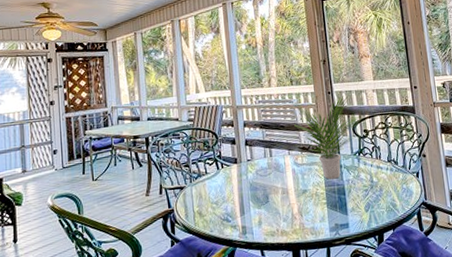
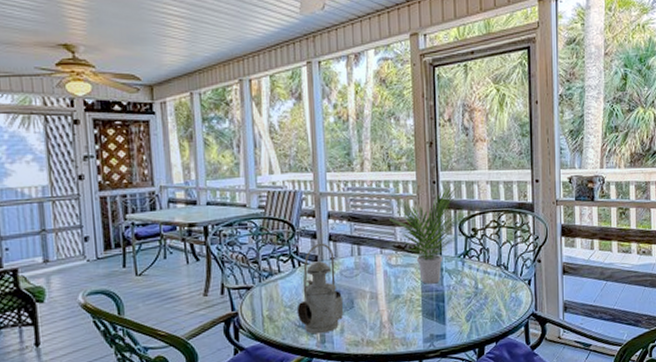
lantern: none [221,147,260,227] -> present [296,243,343,334]

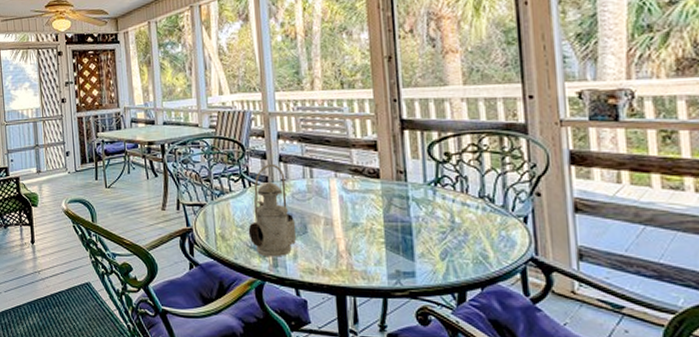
potted plant: present [390,185,473,284] -> none [344,103,445,213]

